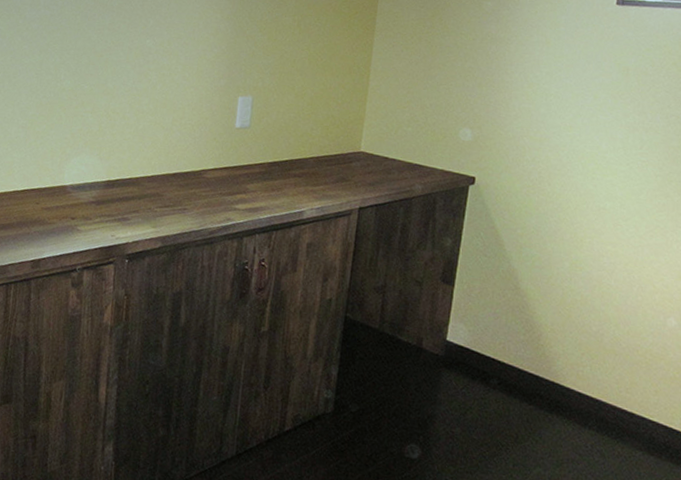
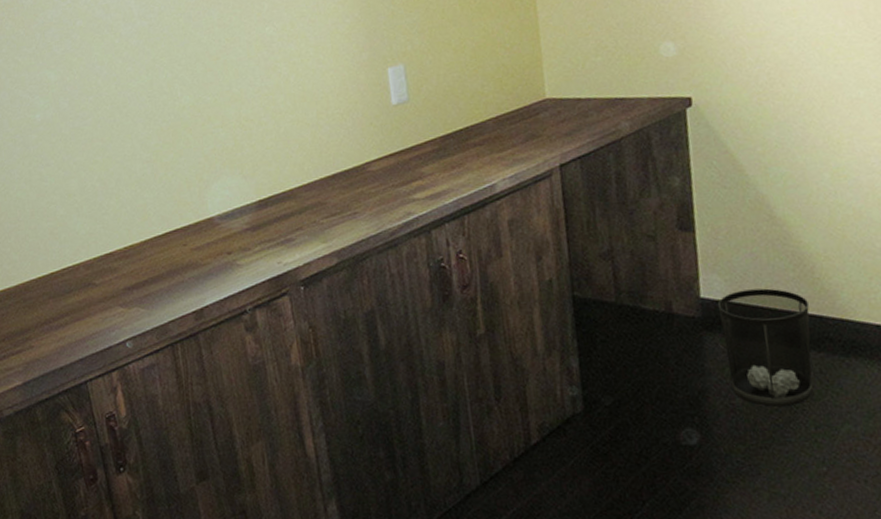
waste bin: none [455,341,530,444] -> present [717,288,813,407]

